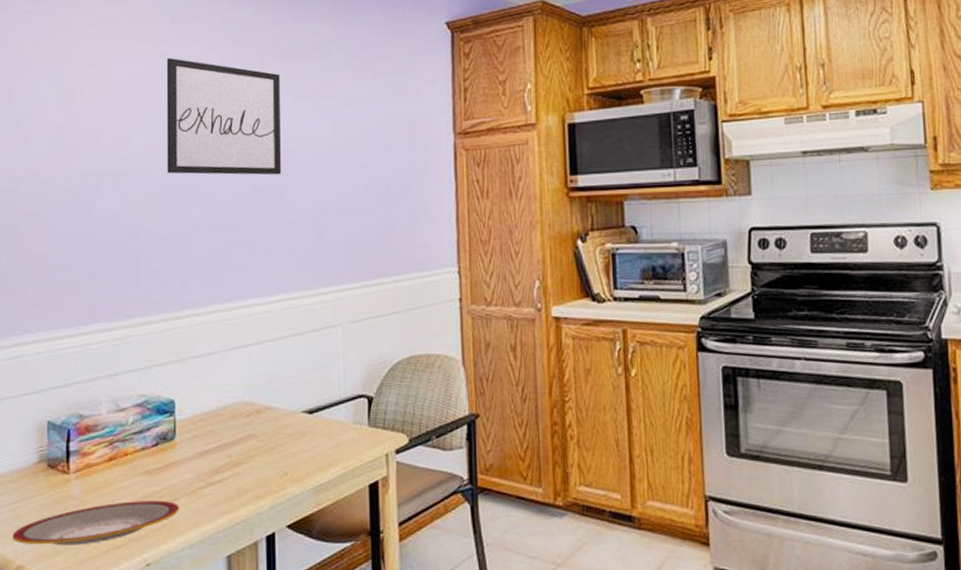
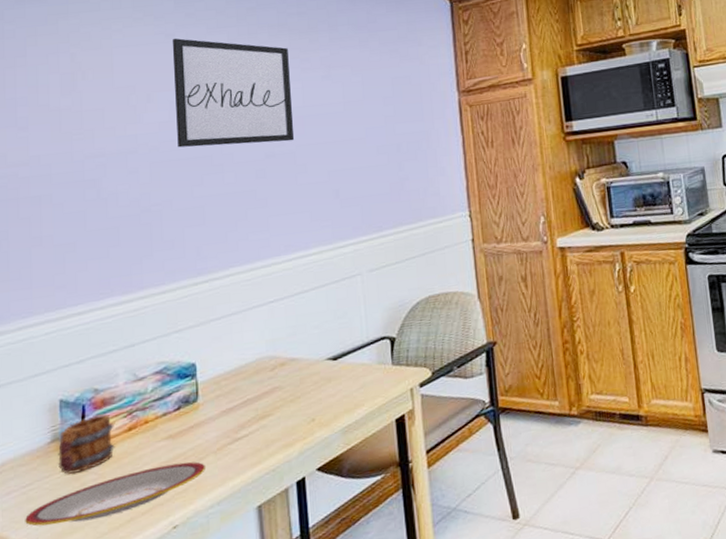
mug: none [44,441,96,498] -> present [58,414,115,475]

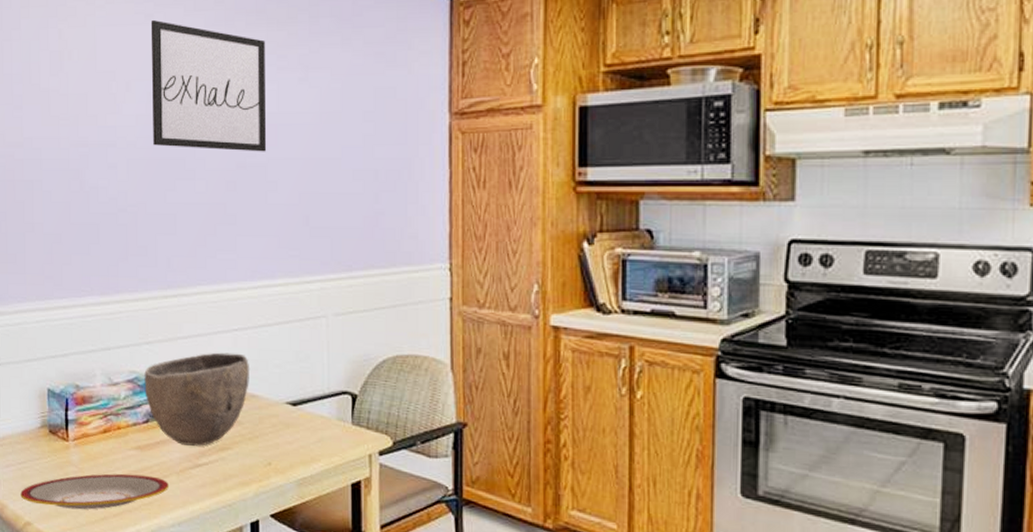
mug: present [58,414,115,475] -> none [46,411,92,463]
bowl: none [174,322,289,423] -> present [144,352,250,446]

